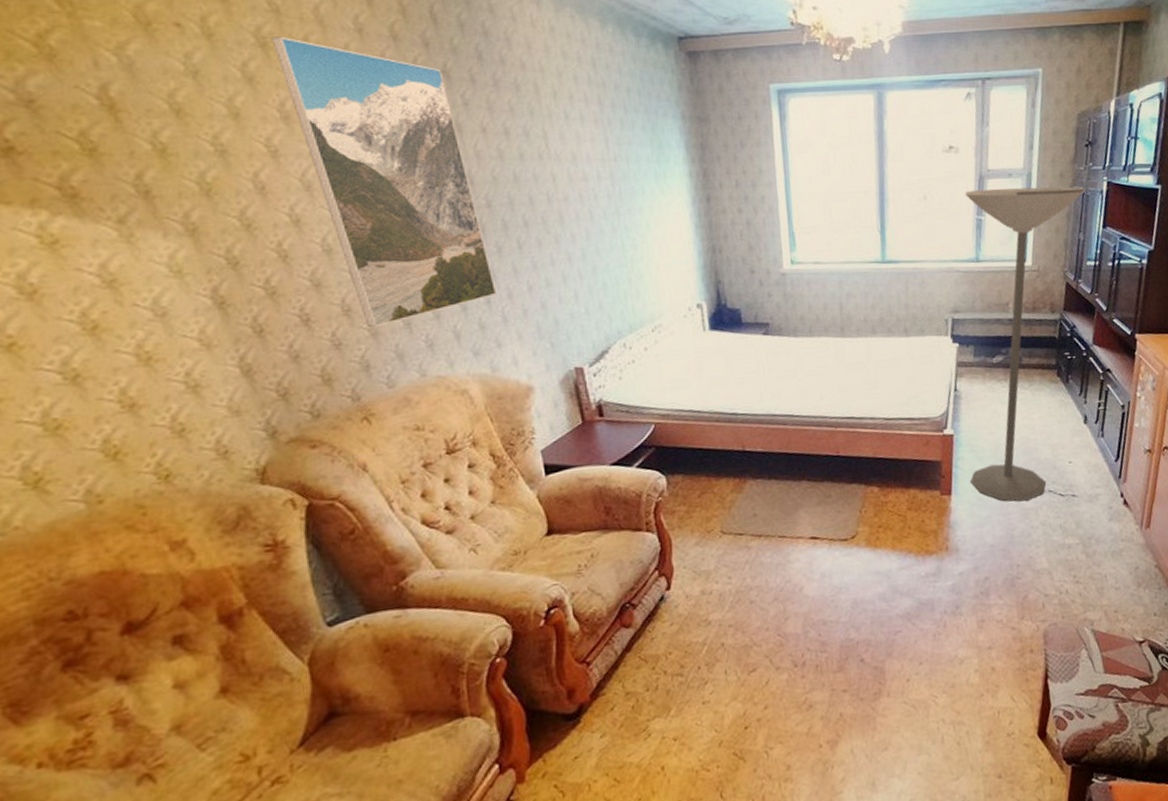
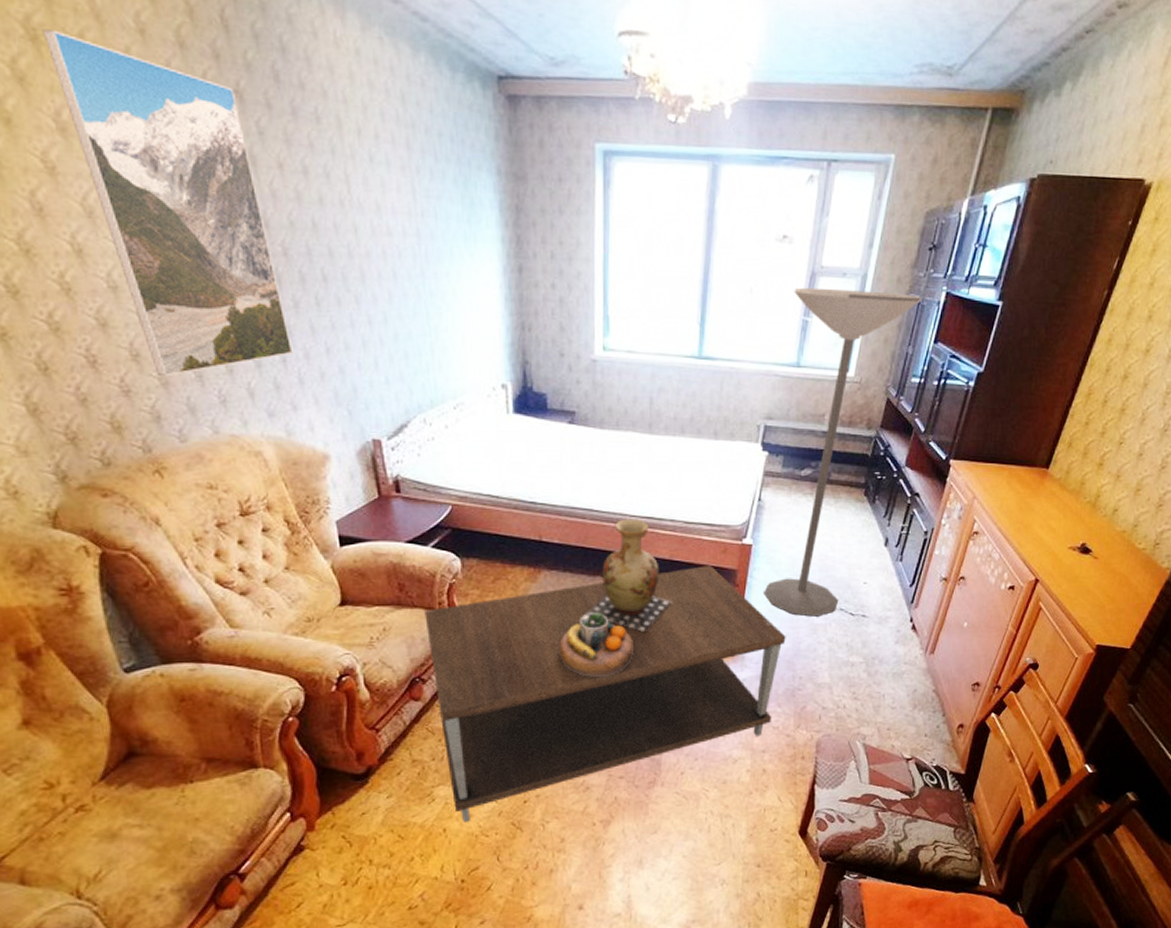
coffee table: none [632,459,999,757] -> present [424,566,786,822]
decorative bowl: none [769,517,847,586] -> present [559,611,635,678]
vase: none [794,420,880,534] -> present [585,519,672,633]

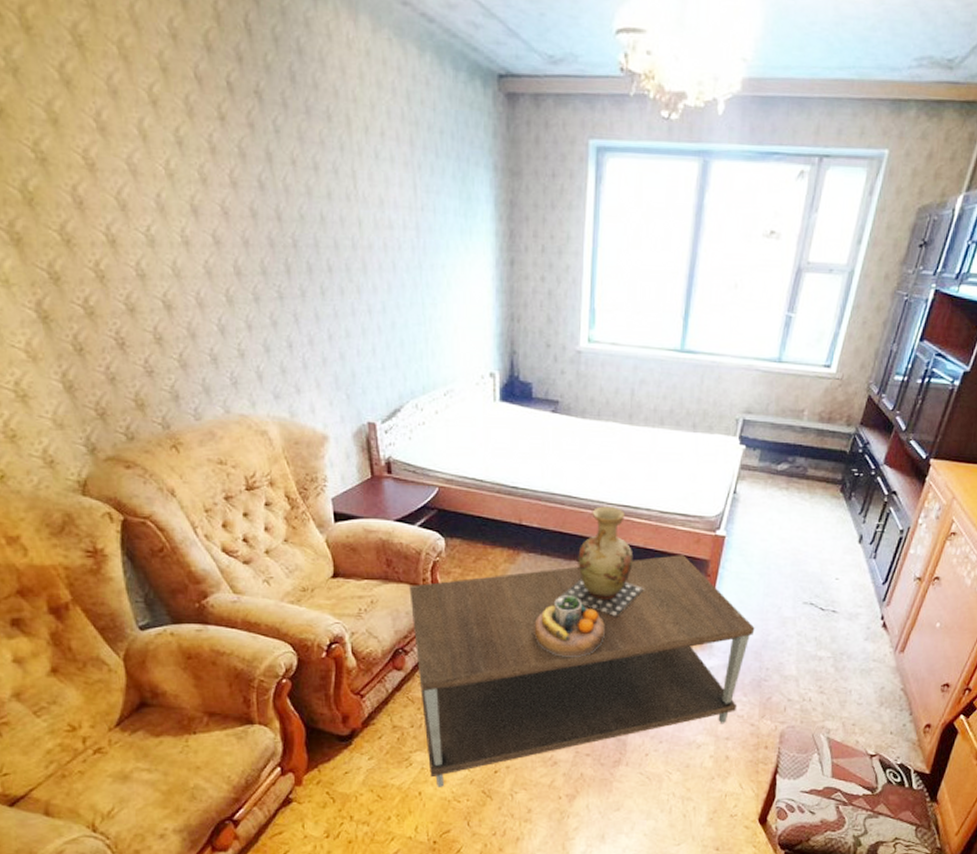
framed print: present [42,29,293,377] -> none [87,35,299,359]
floor lamp: present [762,287,922,617] -> none [733,283,910,610]

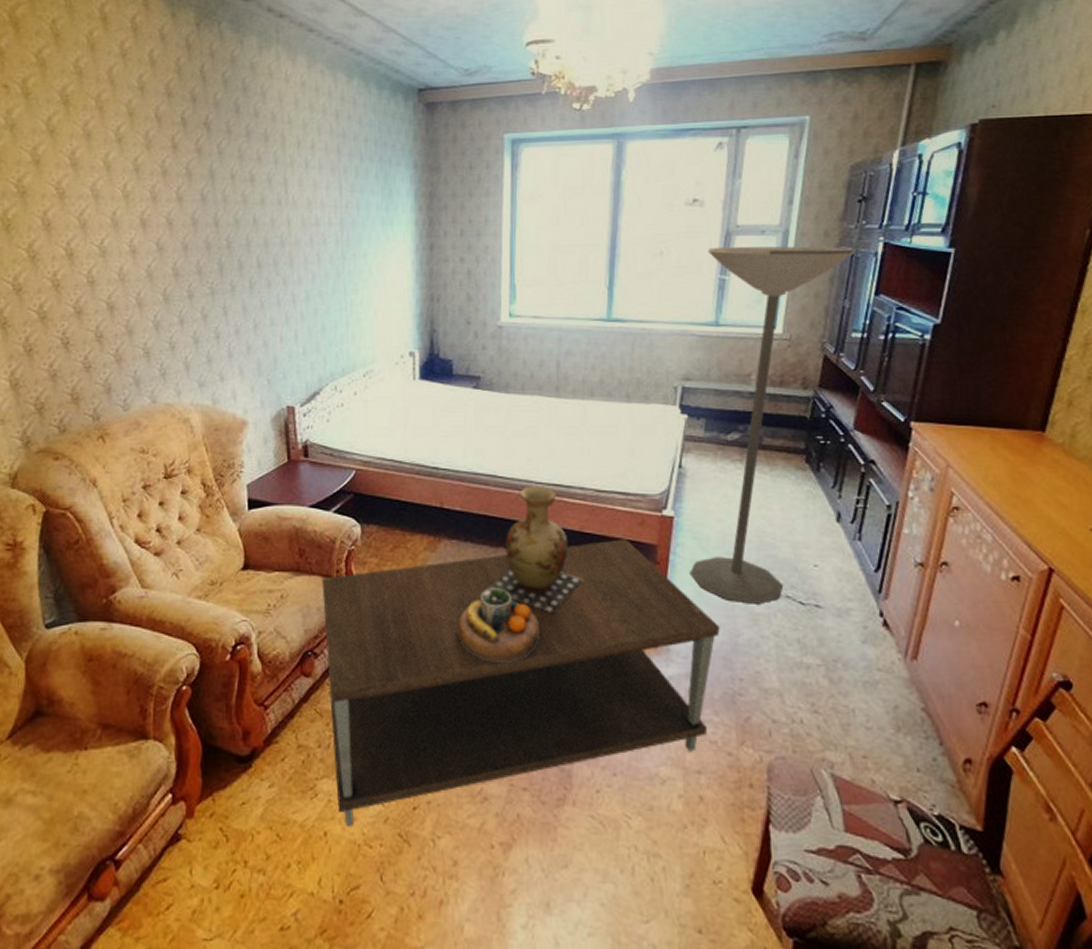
floor lamp: none [733,283,910,610] -> present [688,246,855,604]

